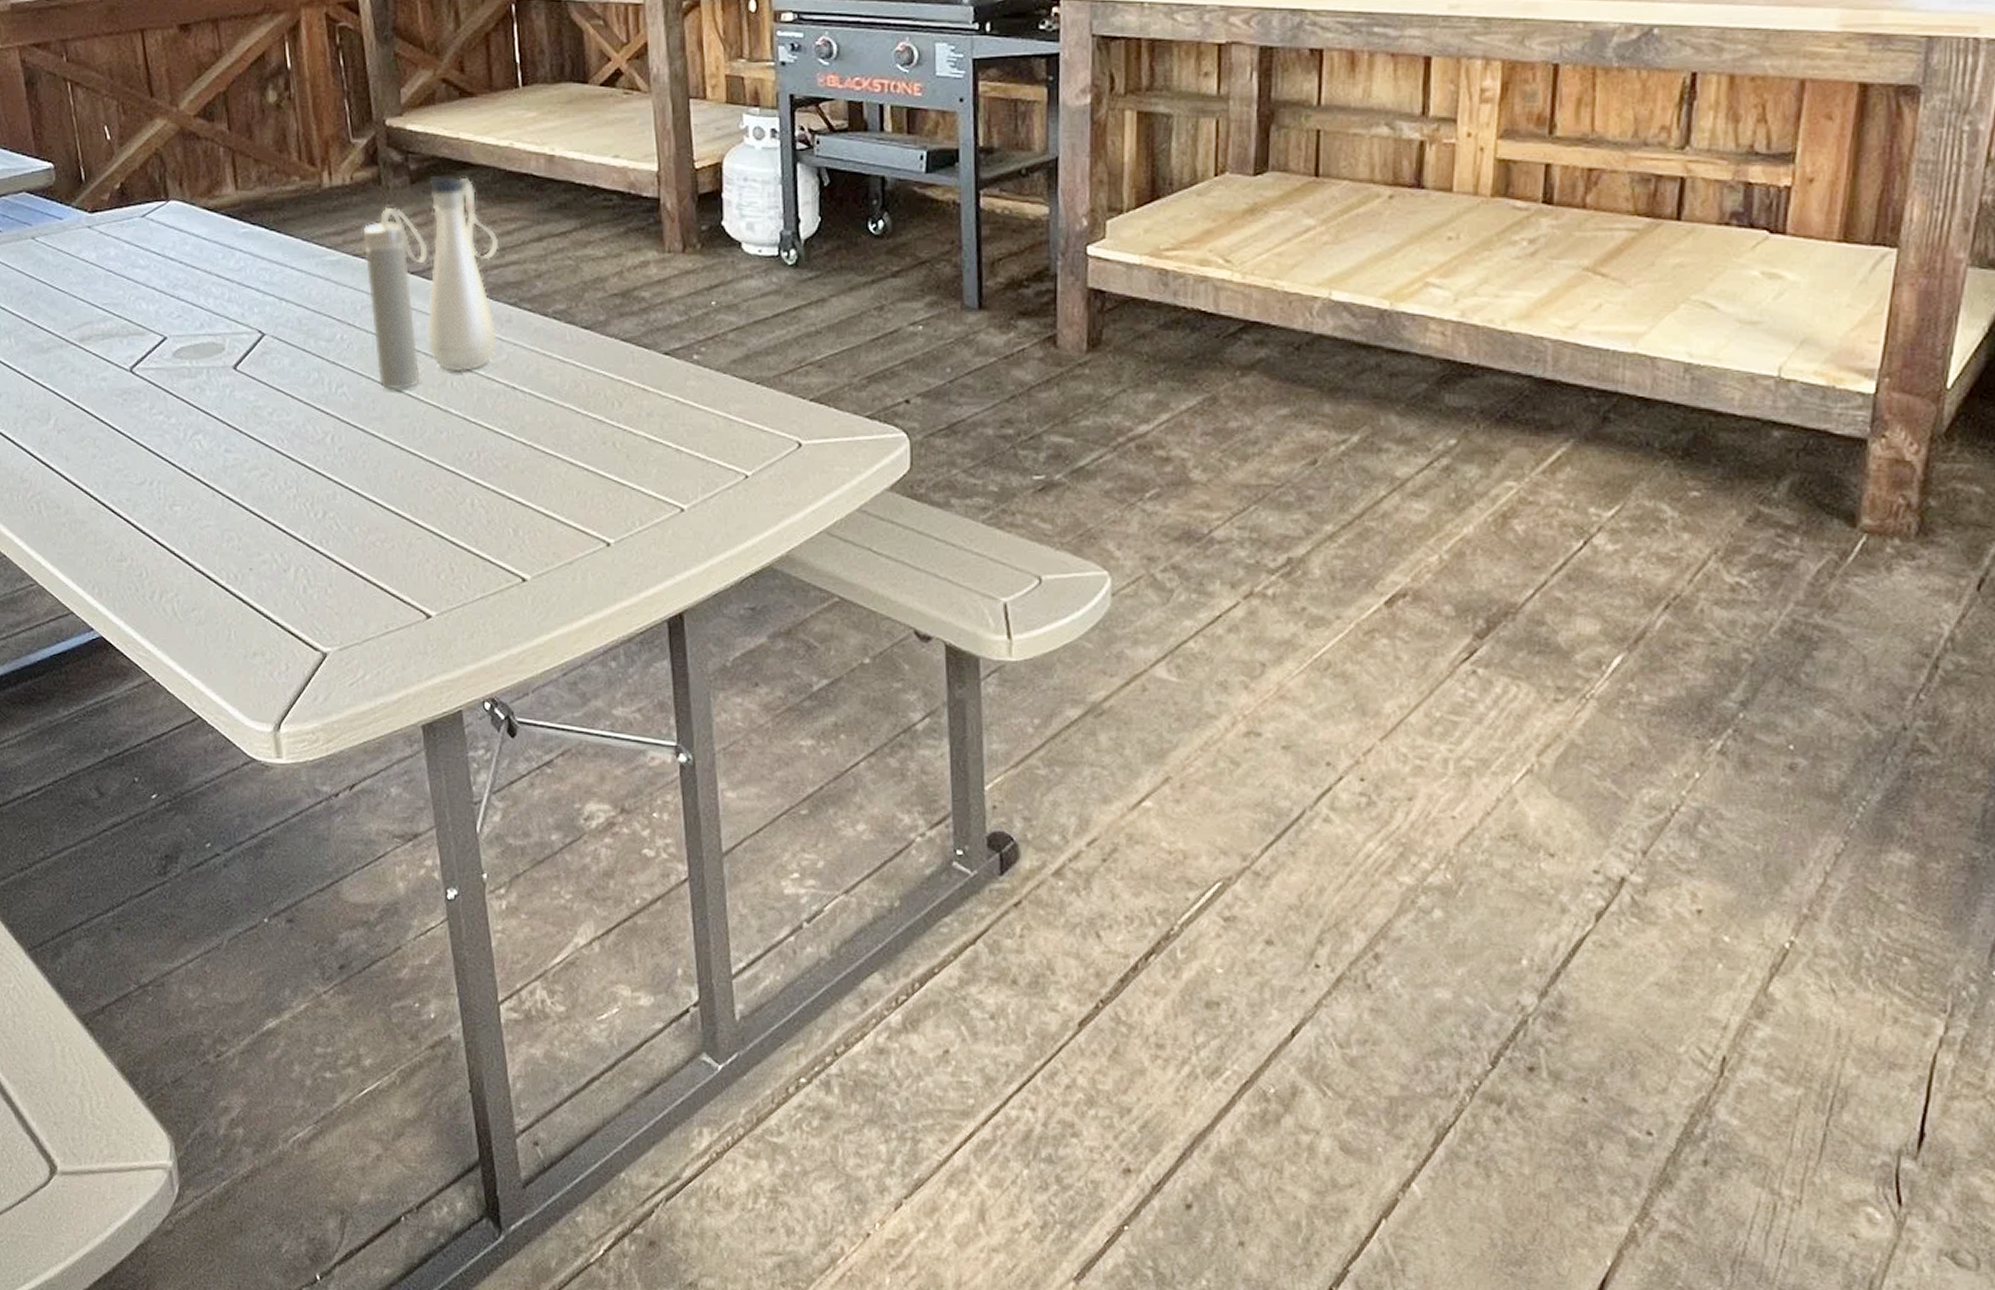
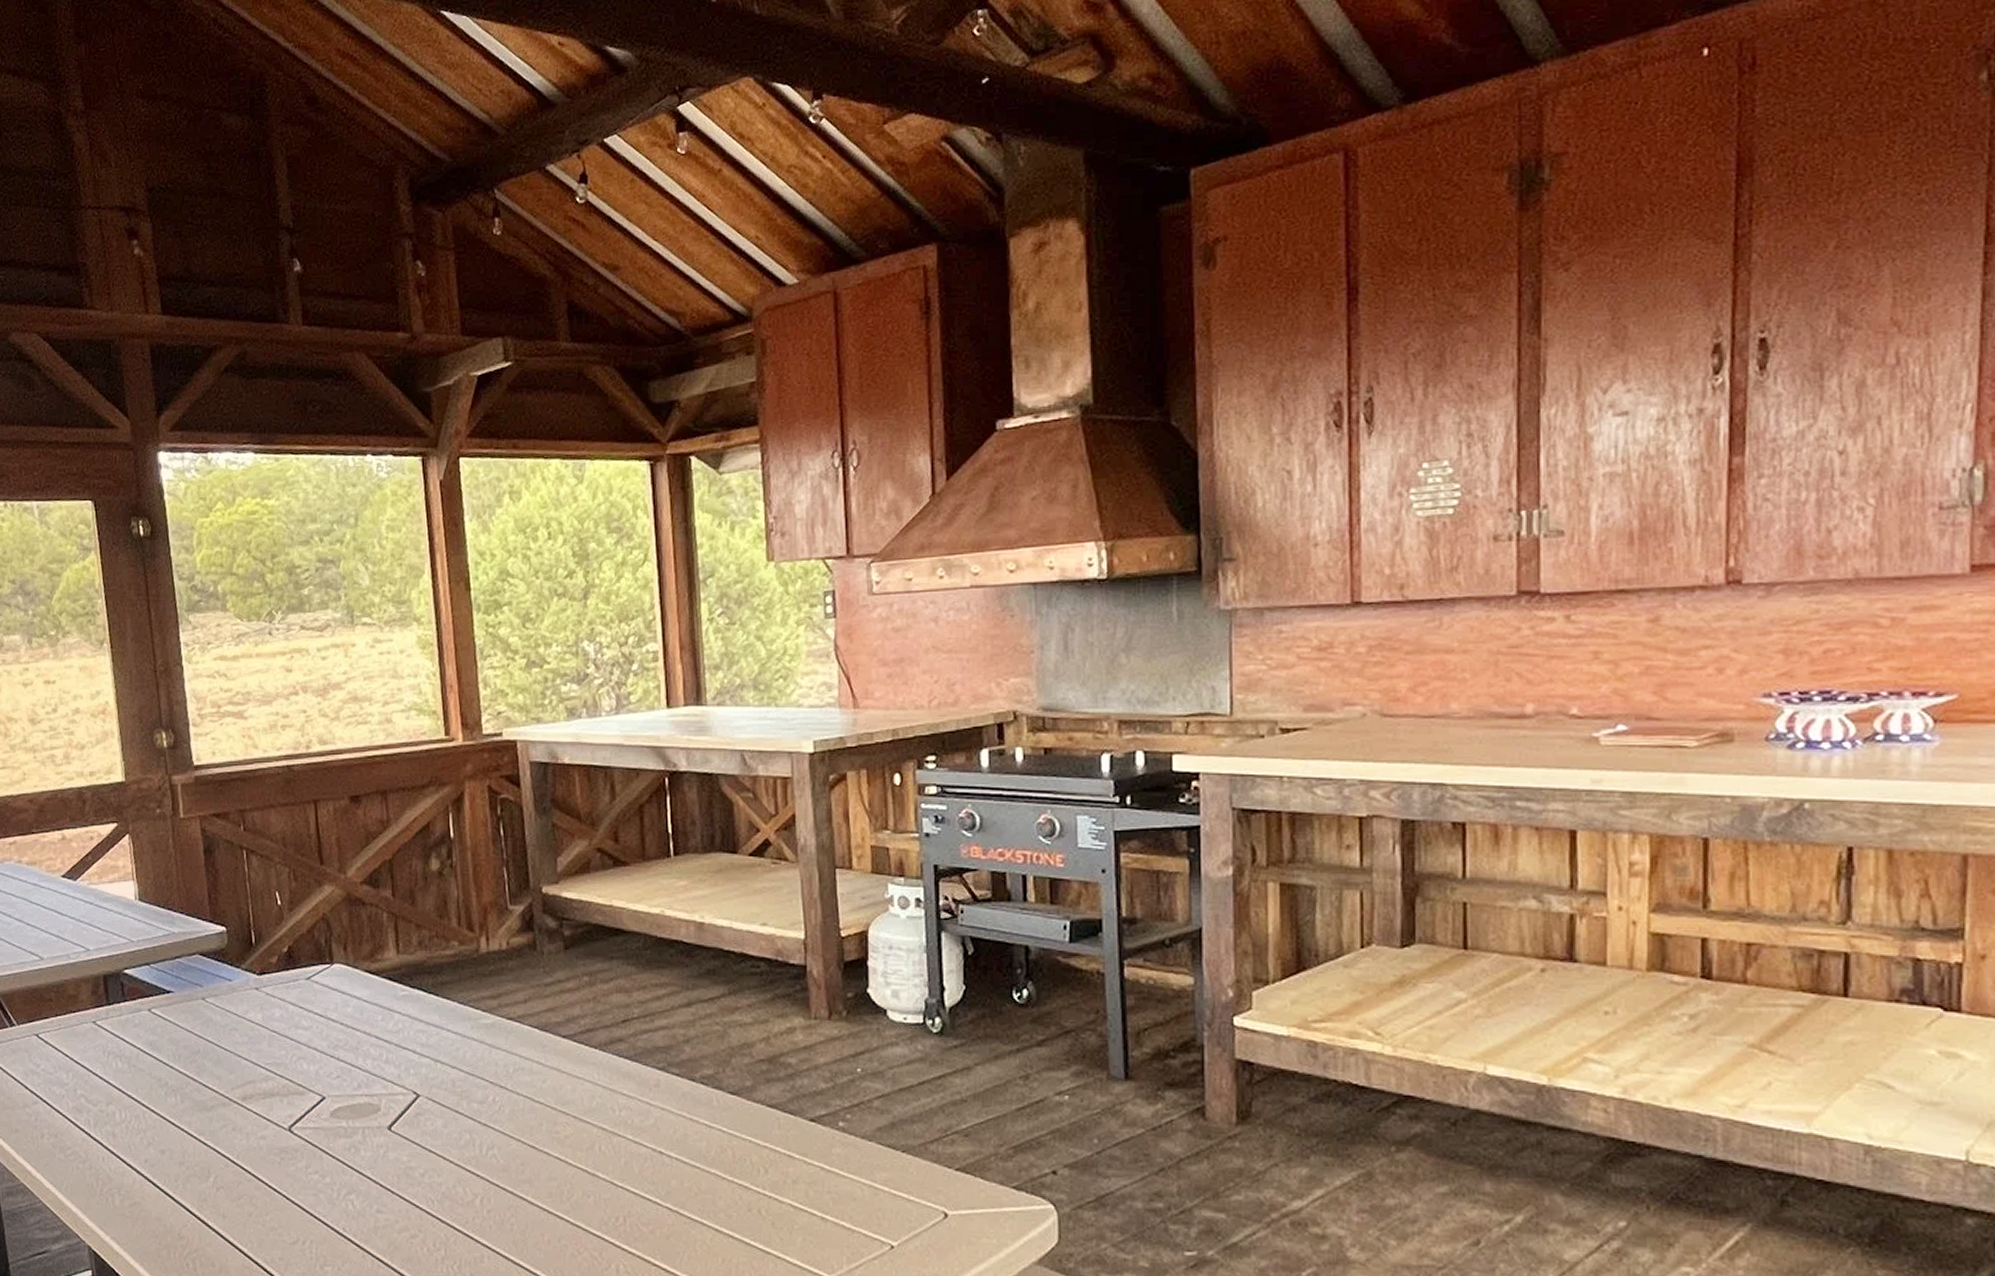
water bottle: present [363,177,500,390] -> none [517,943,649,1153]

